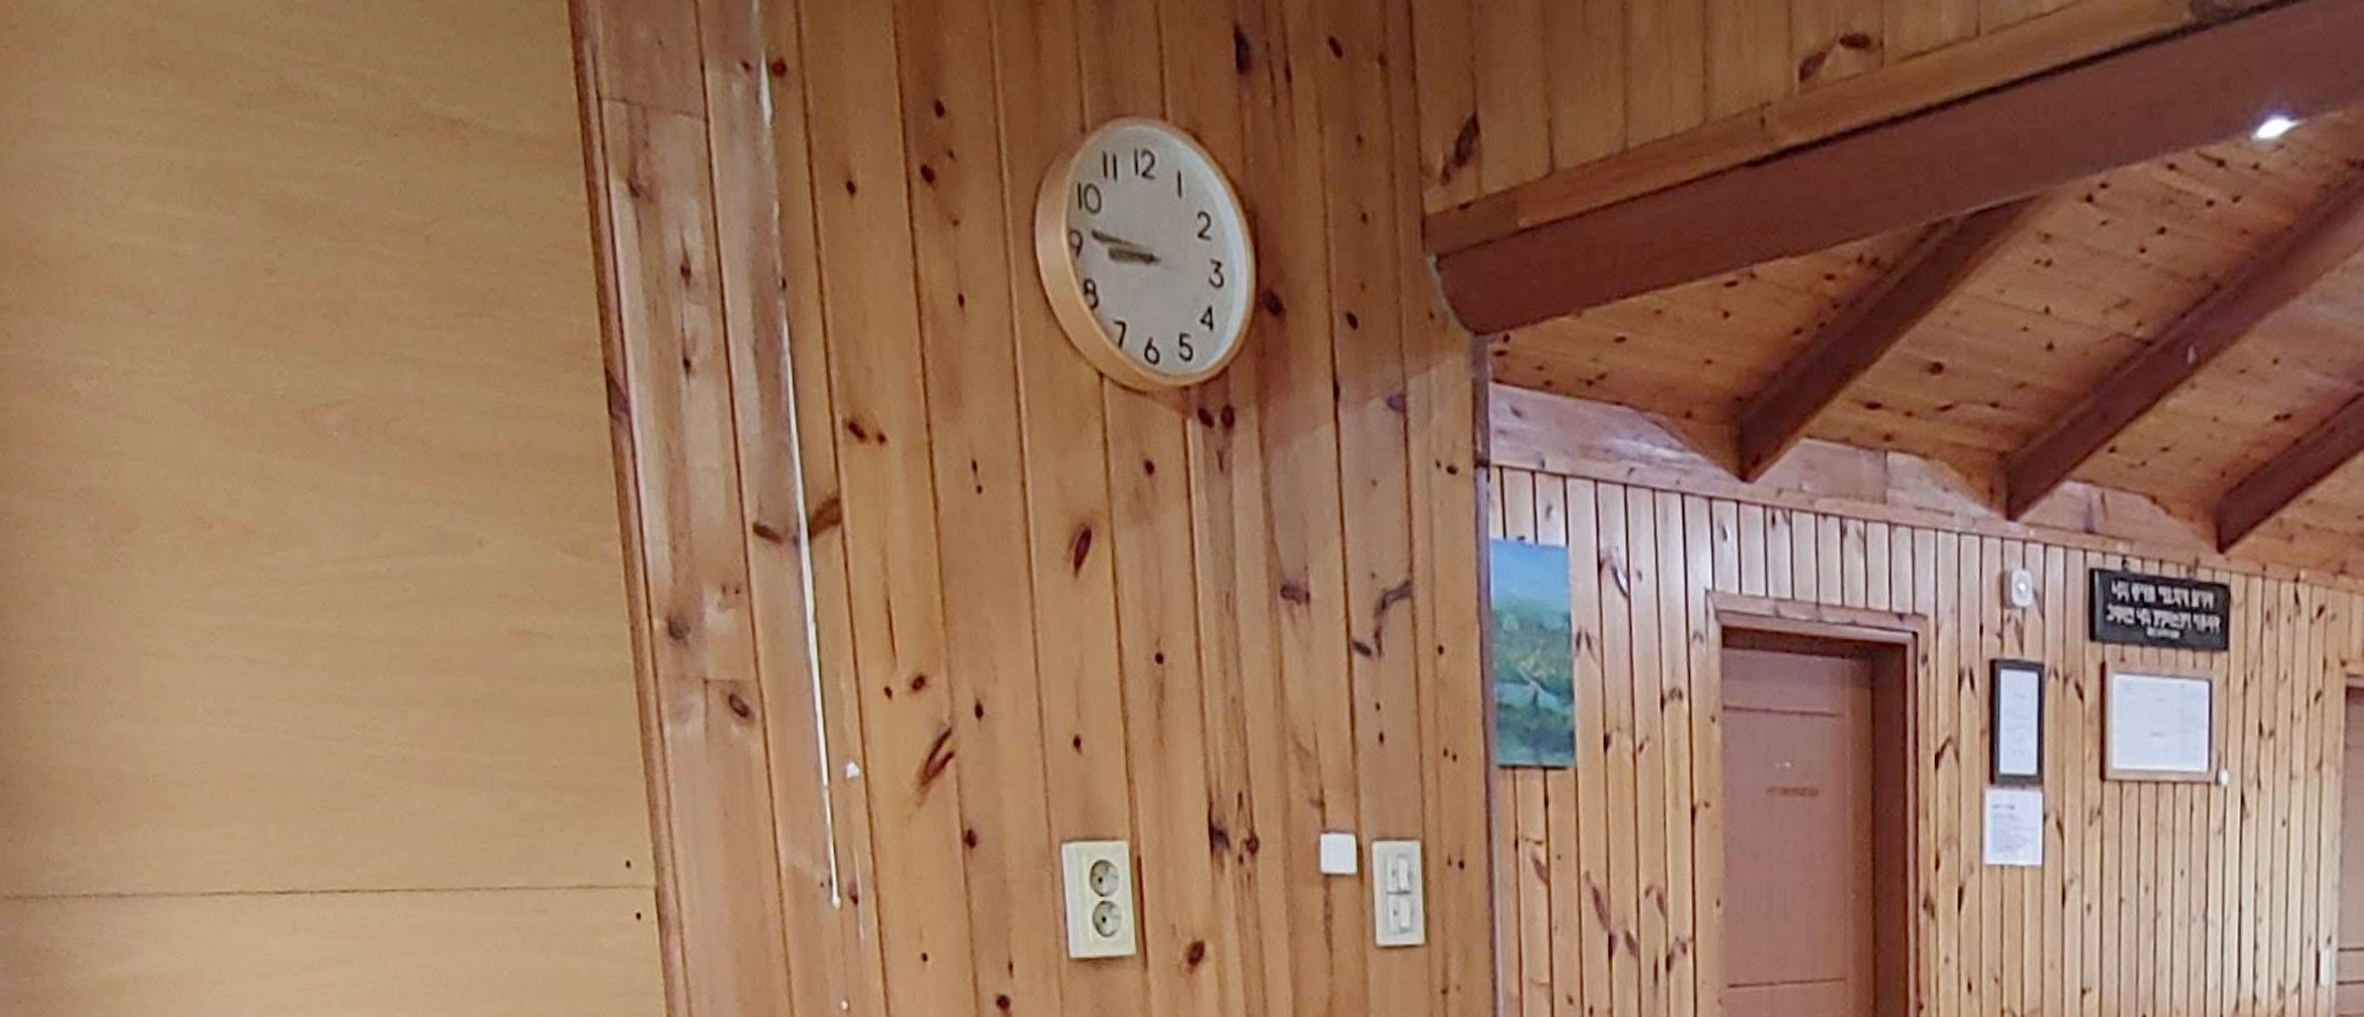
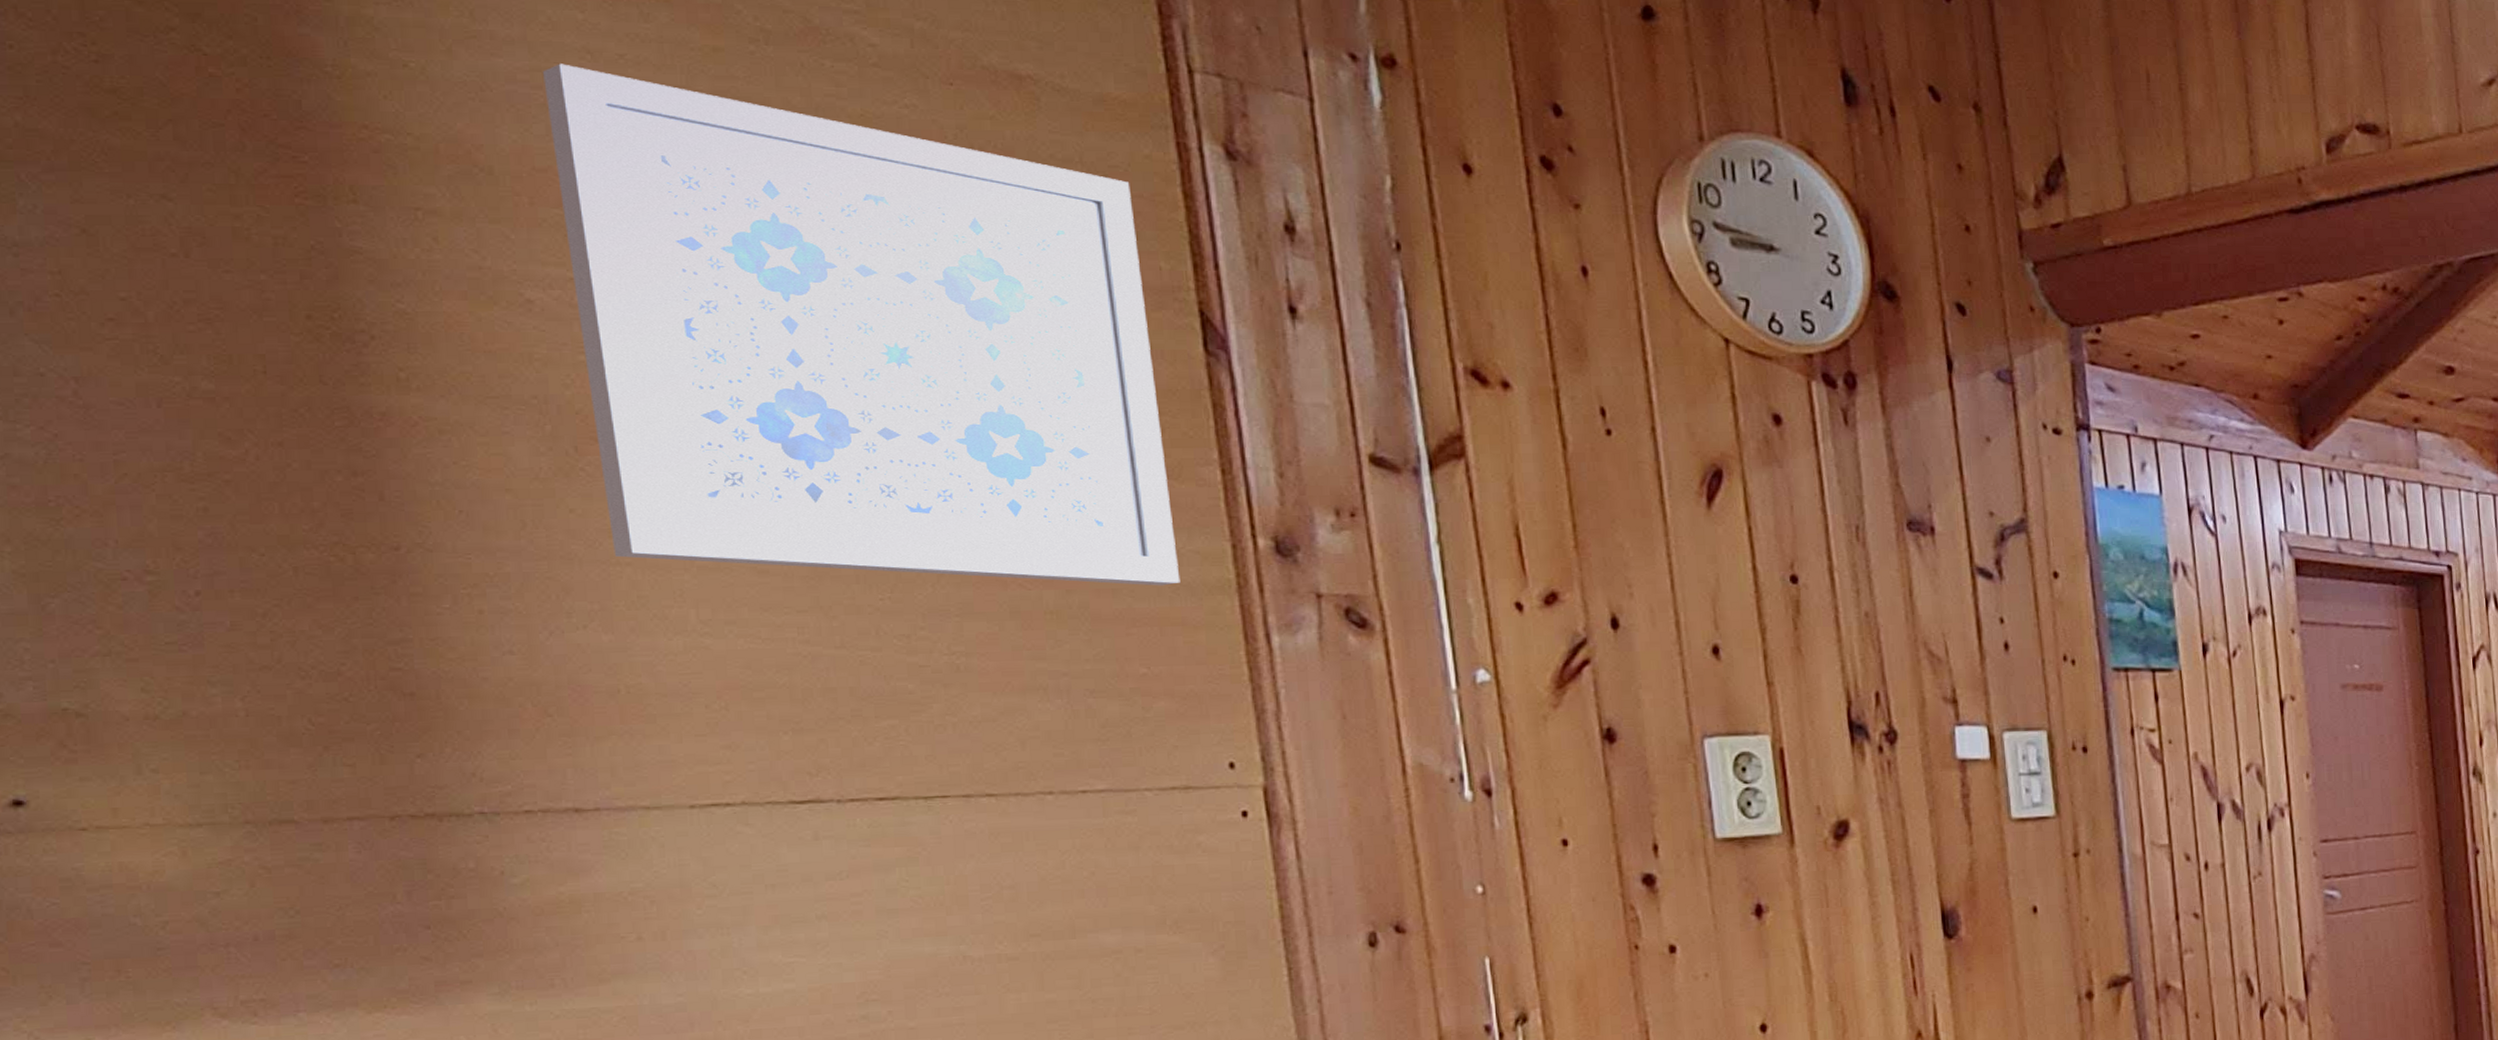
wall art: none [82,146,586,672] -> present [543,63,1181,586]

